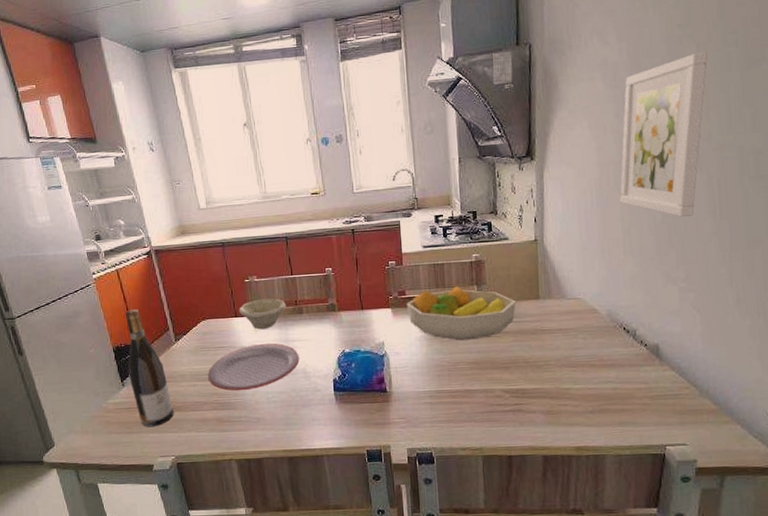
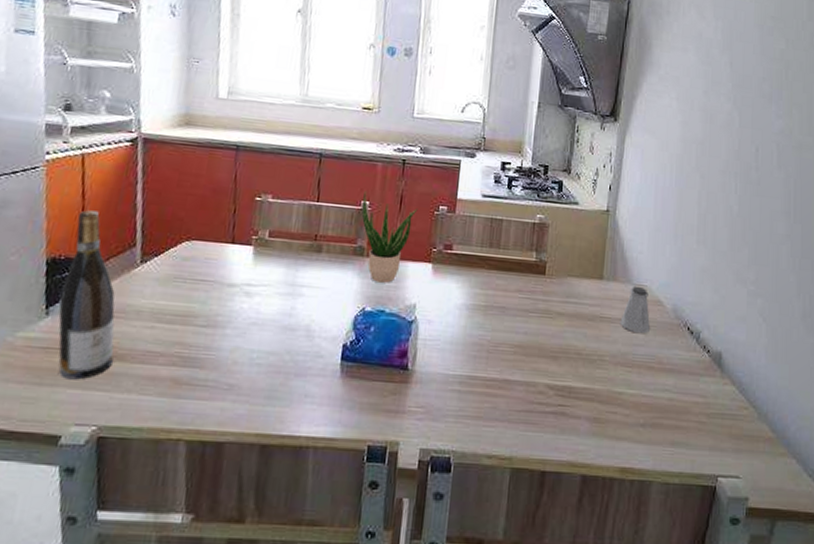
plate: present [208,343,300,391] -> none [174,283,306,344]
bowl: present [239,298,286,330] -> none [238,225,302,266]
potted plant: none [326,260,372,329] -> present [361,190,418,283]
fruit bowl: present [406,286,517,341] -> none [450,248,578,317]
saltshaker: none [559,299,588,339] -> present [620,285,650,334]
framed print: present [620,52,707,217] -> none [699,47,795,214]

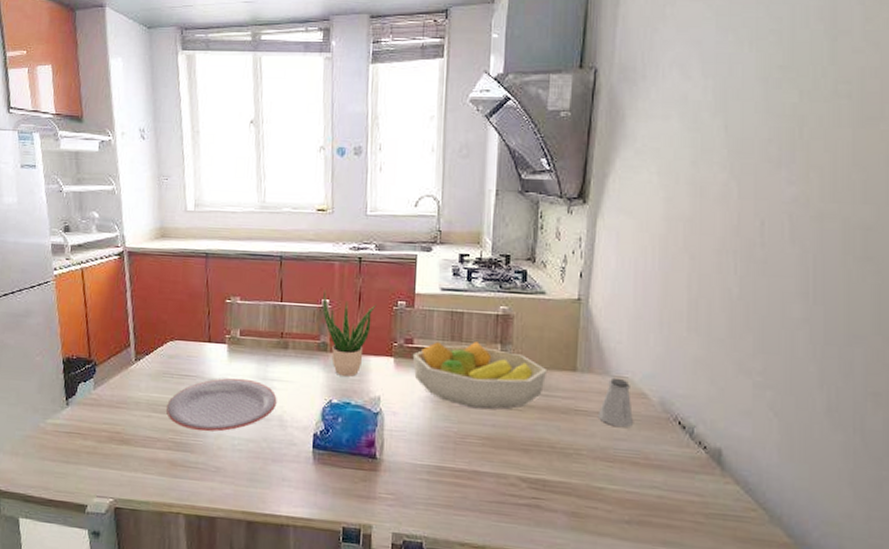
wine bottle: present [58,210,115,380] -> none [75,316,121,460]
plate: none [174,283,306,344] -> present [166,378,277,432]
fruit bowl: none [450,248,578,317] -> present [412,342,548,410]

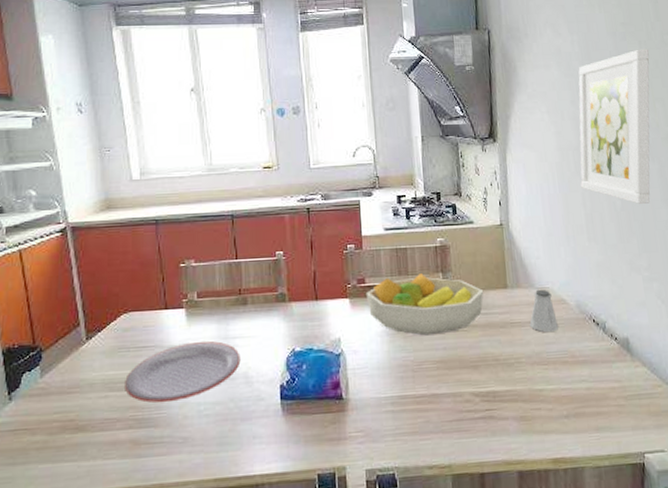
potted plant: present [322,289,377,377] -> none [277,242,328,324]
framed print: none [688,101,812,295] -> present [578,49,650,204]

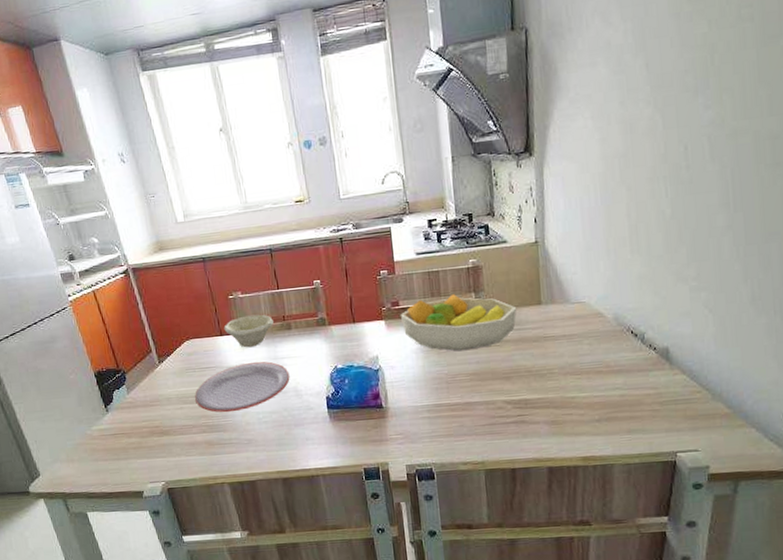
bowl: none [170,286,228,325] -> present [224,314,274,348]
saltshaker: present [529,289,558,333] -> none [563,303,593,345]
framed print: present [578,49,650,204] -> none [626,29,720,211]

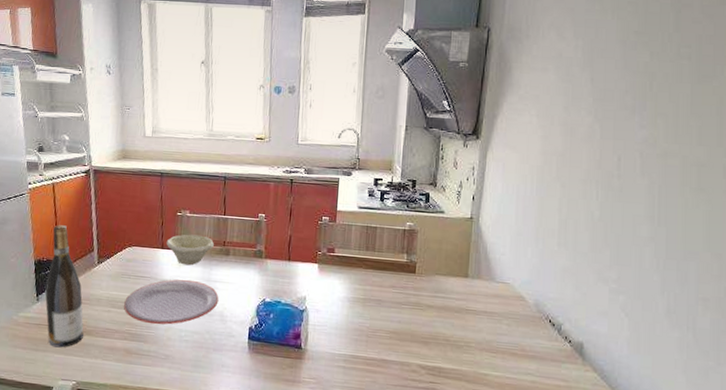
wine bottle: none [105,331,162,453] -> present [45,225,84,348]
fruit bowl: present [400,294,517,351] -> none [333,251,445,309]

